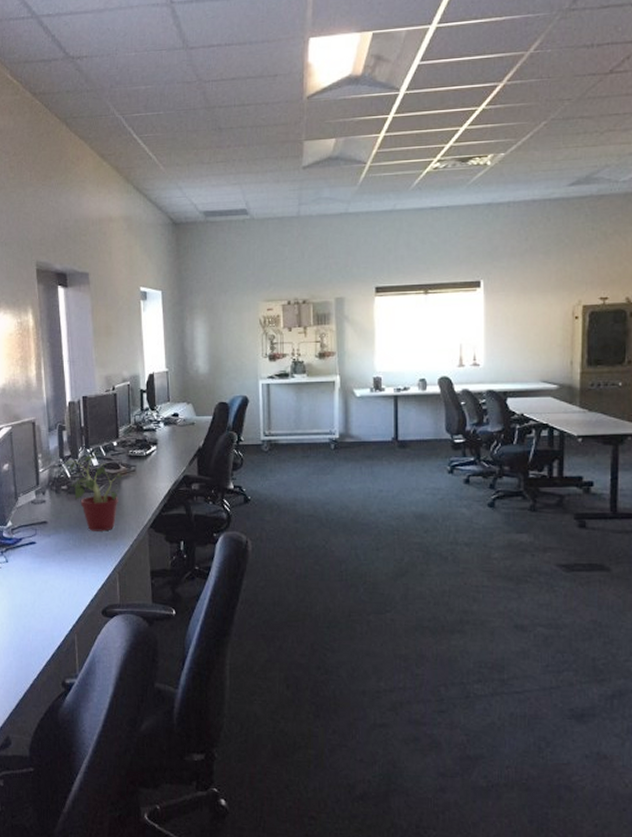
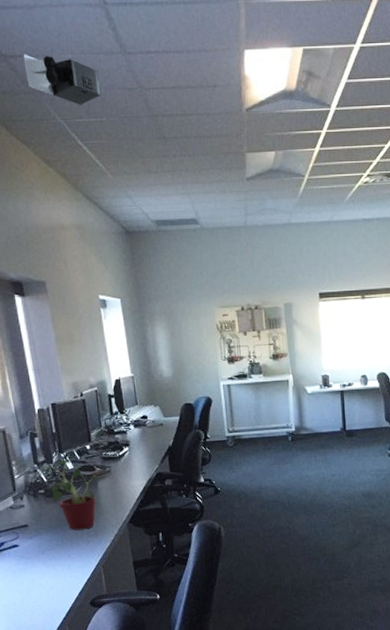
projector: none [89,54,160,100] -> present [23,54,101,105]

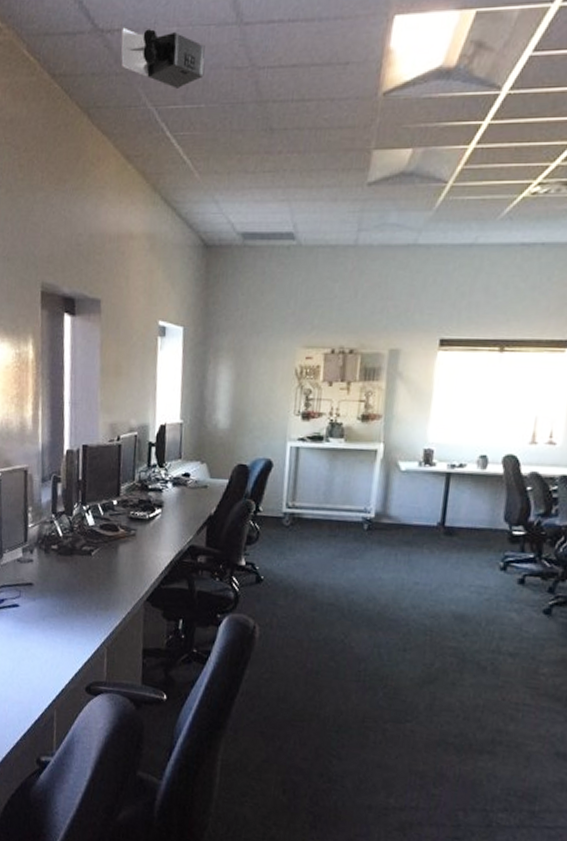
potted plant: present [39,456,99,530] -> none [56,510,122,600]

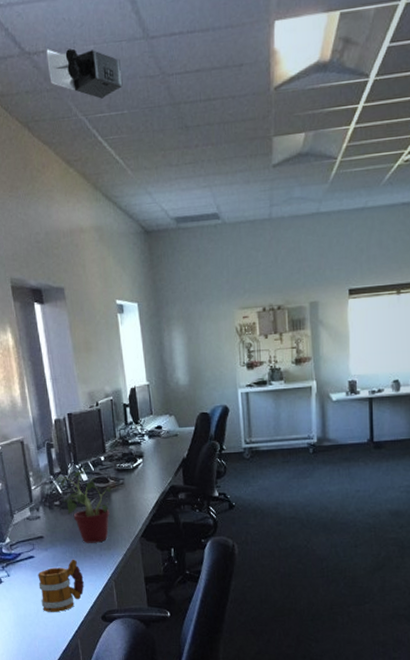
mug: none [18,614,72,675] -> present [38,559,84,612]
potted plant: none [56,510,122,600] -> present [55,467,113,543]

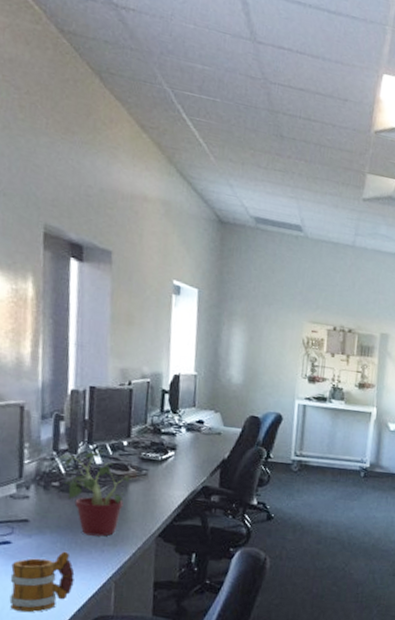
projector: present [46,48,123,99] -> none [136,9,221,79]

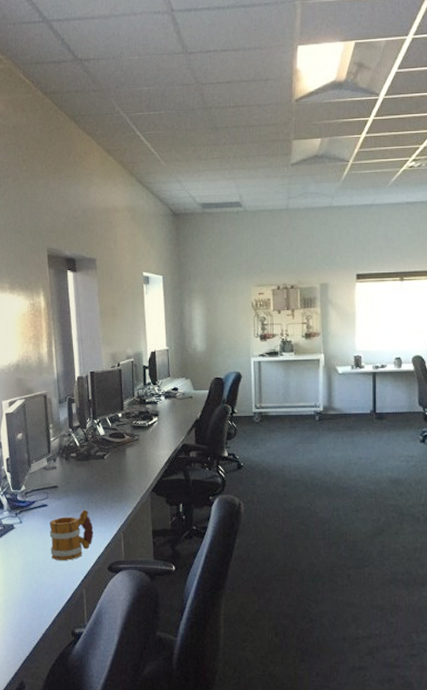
potted plant: present [57,449,132,537] -> none [73,422,128,495]

